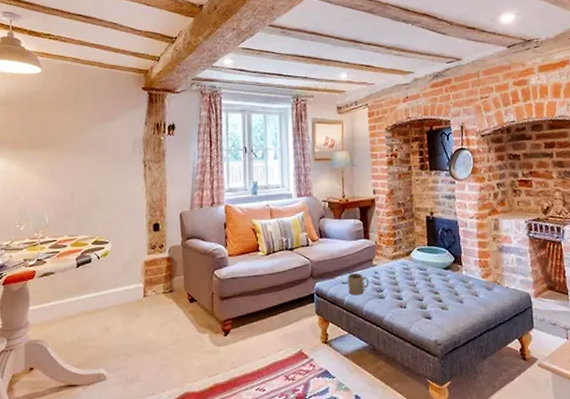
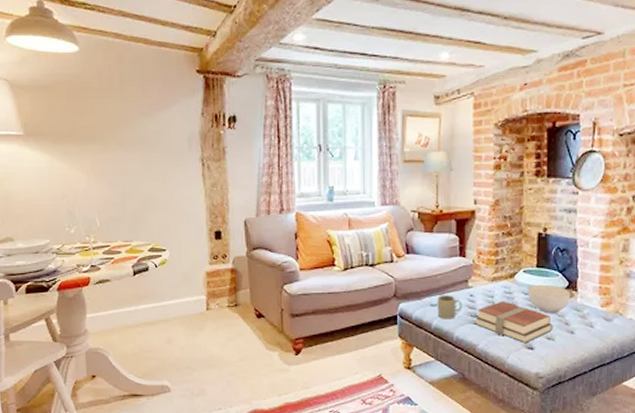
books: none [380,276,445,314] -> present [475,301,553,344]
bowl: none [421,260,457,286] -> present [527,284,571,314]

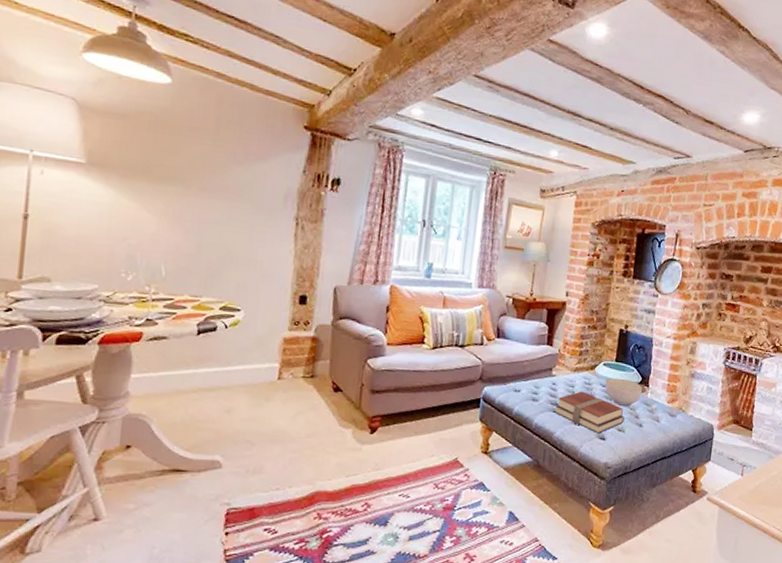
mug: present [437,295,462,319] -> none [519,381,545,406]

